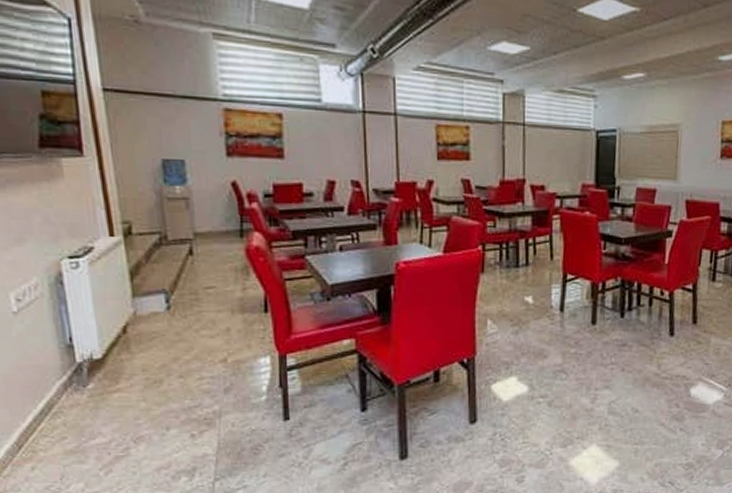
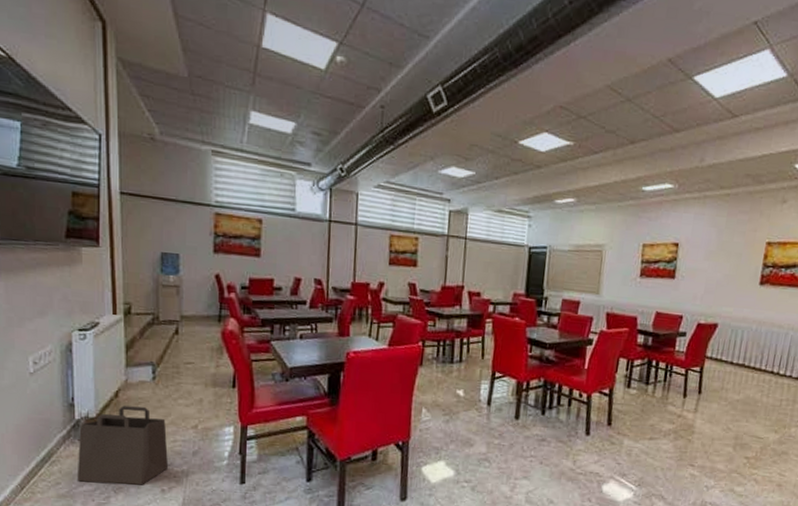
shopping bag: none [82,342,197,434] -> present [77,405,169,485]

